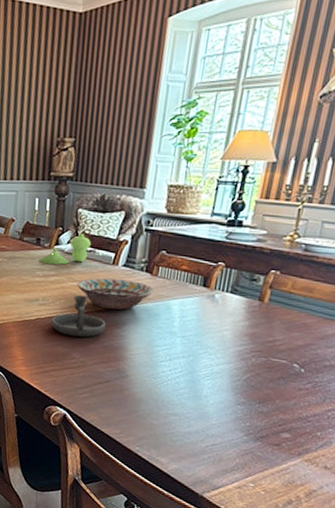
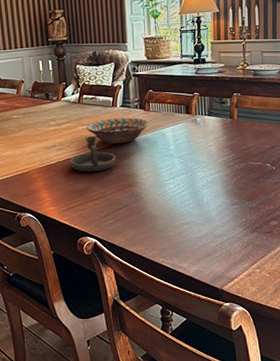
vase: present [38,233,91,265] -> none [50,84,91,115]

